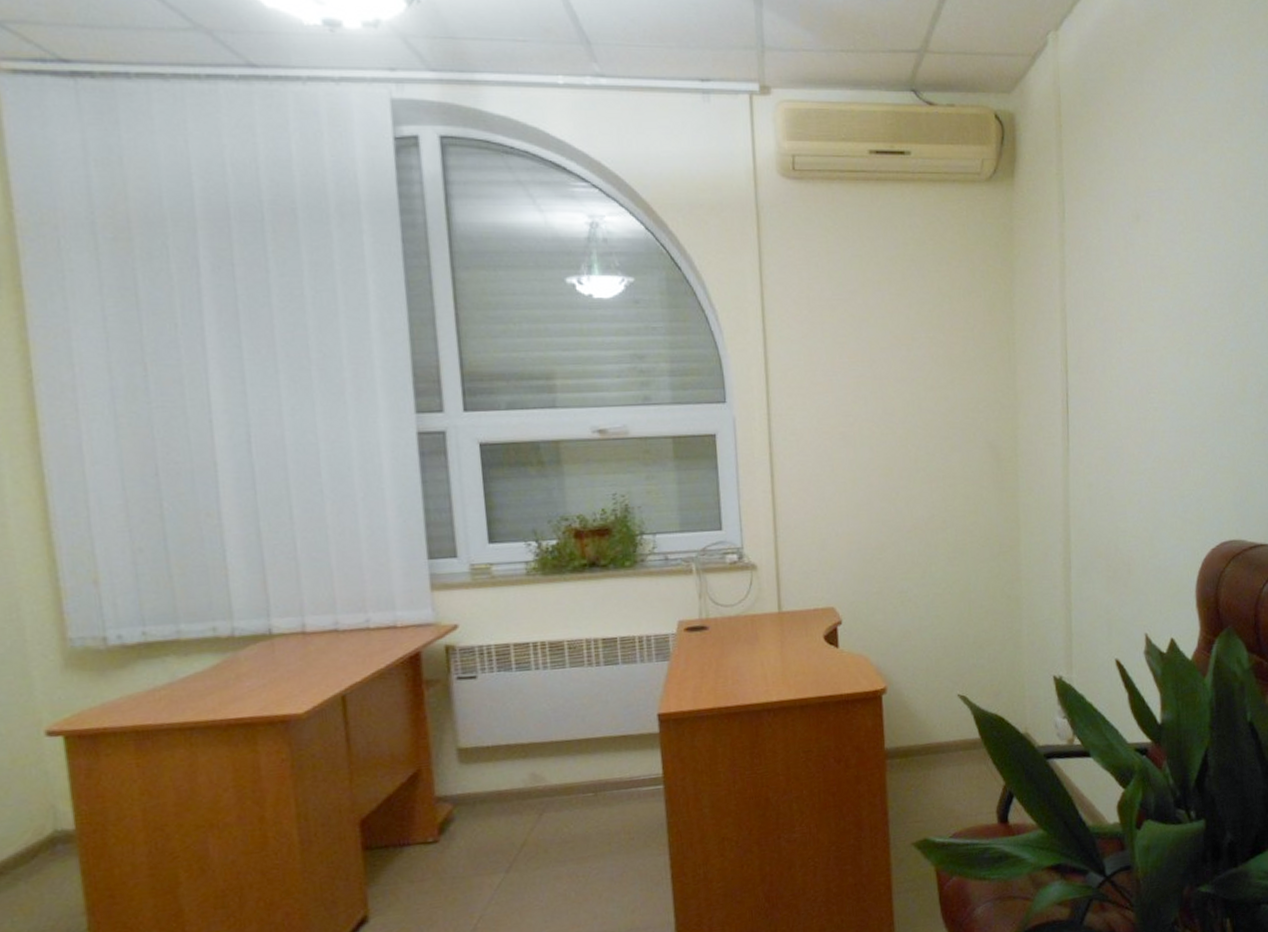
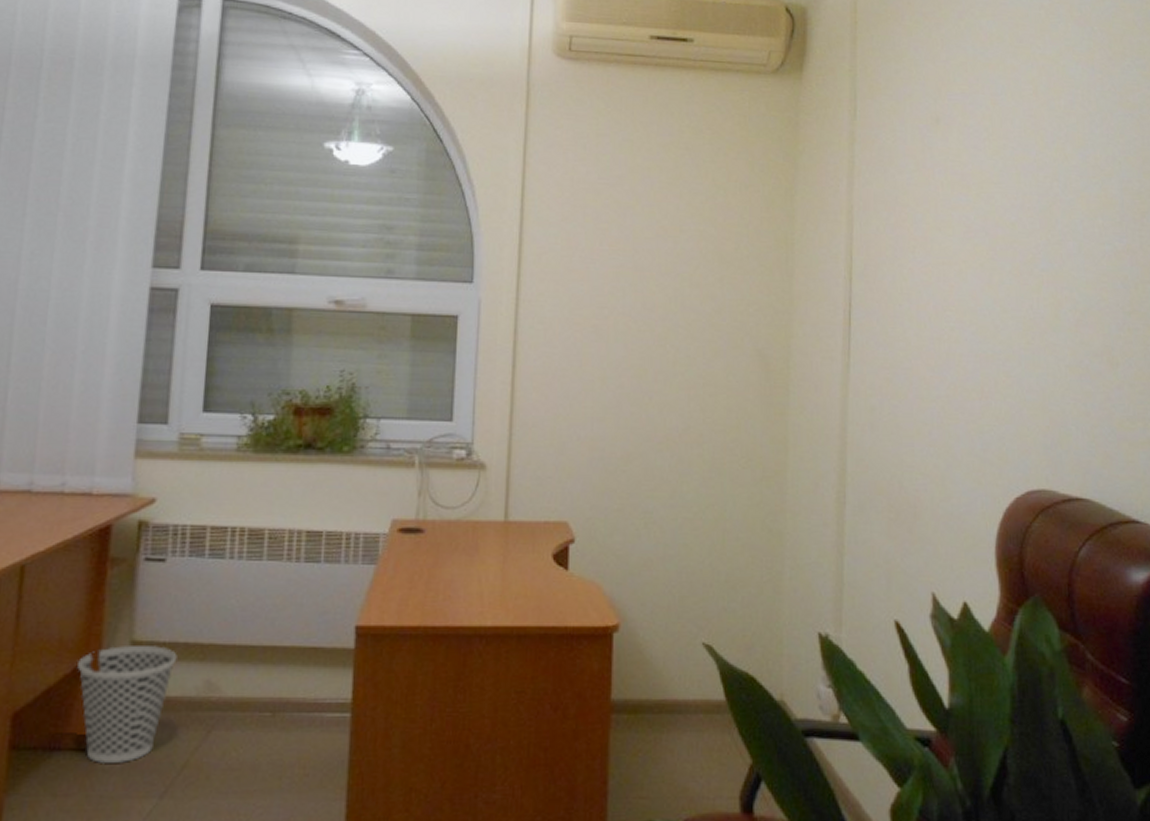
wastebasket: none [412,749,502,851] -> present [77,646,177,763]

